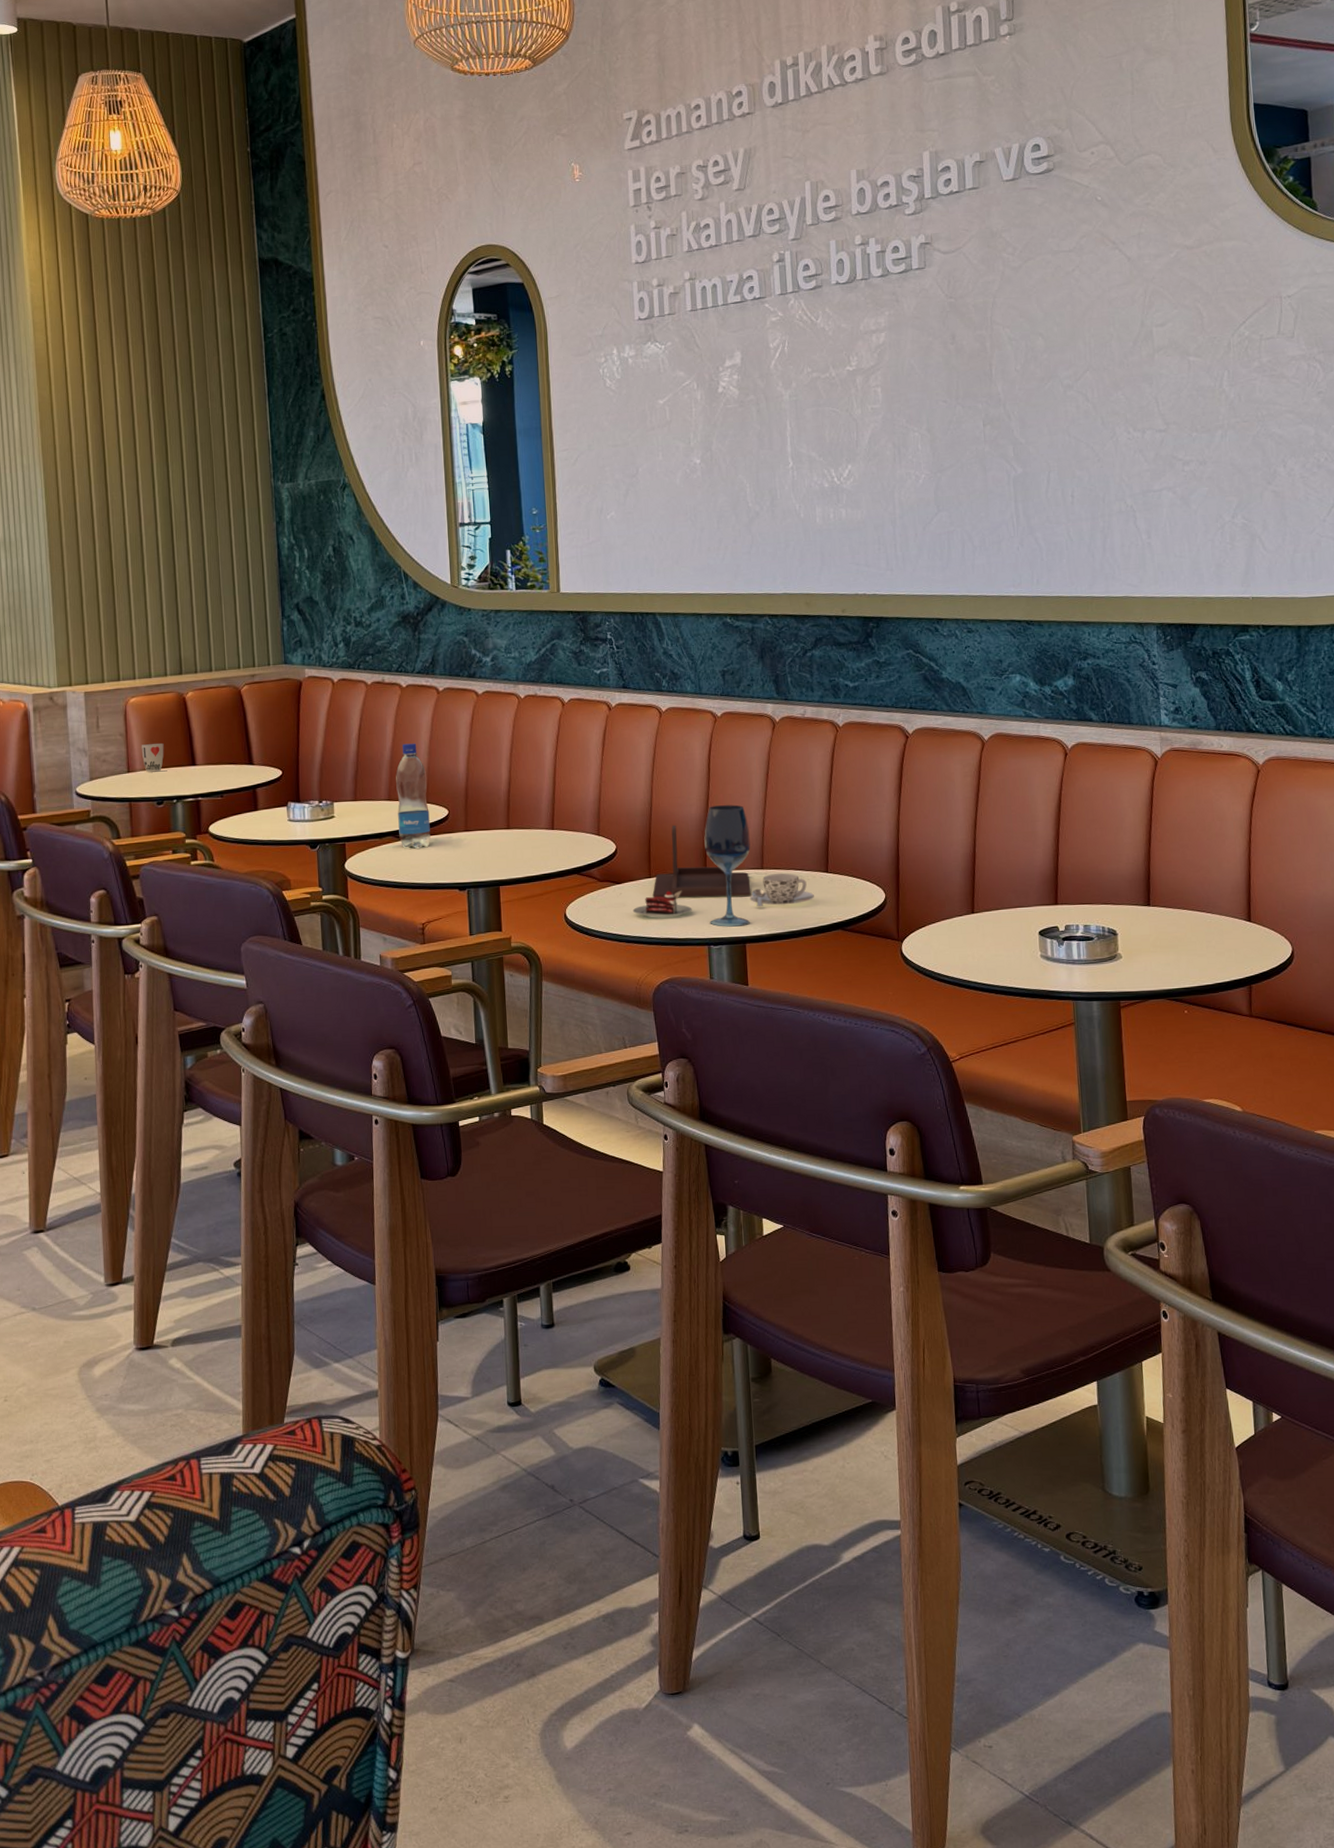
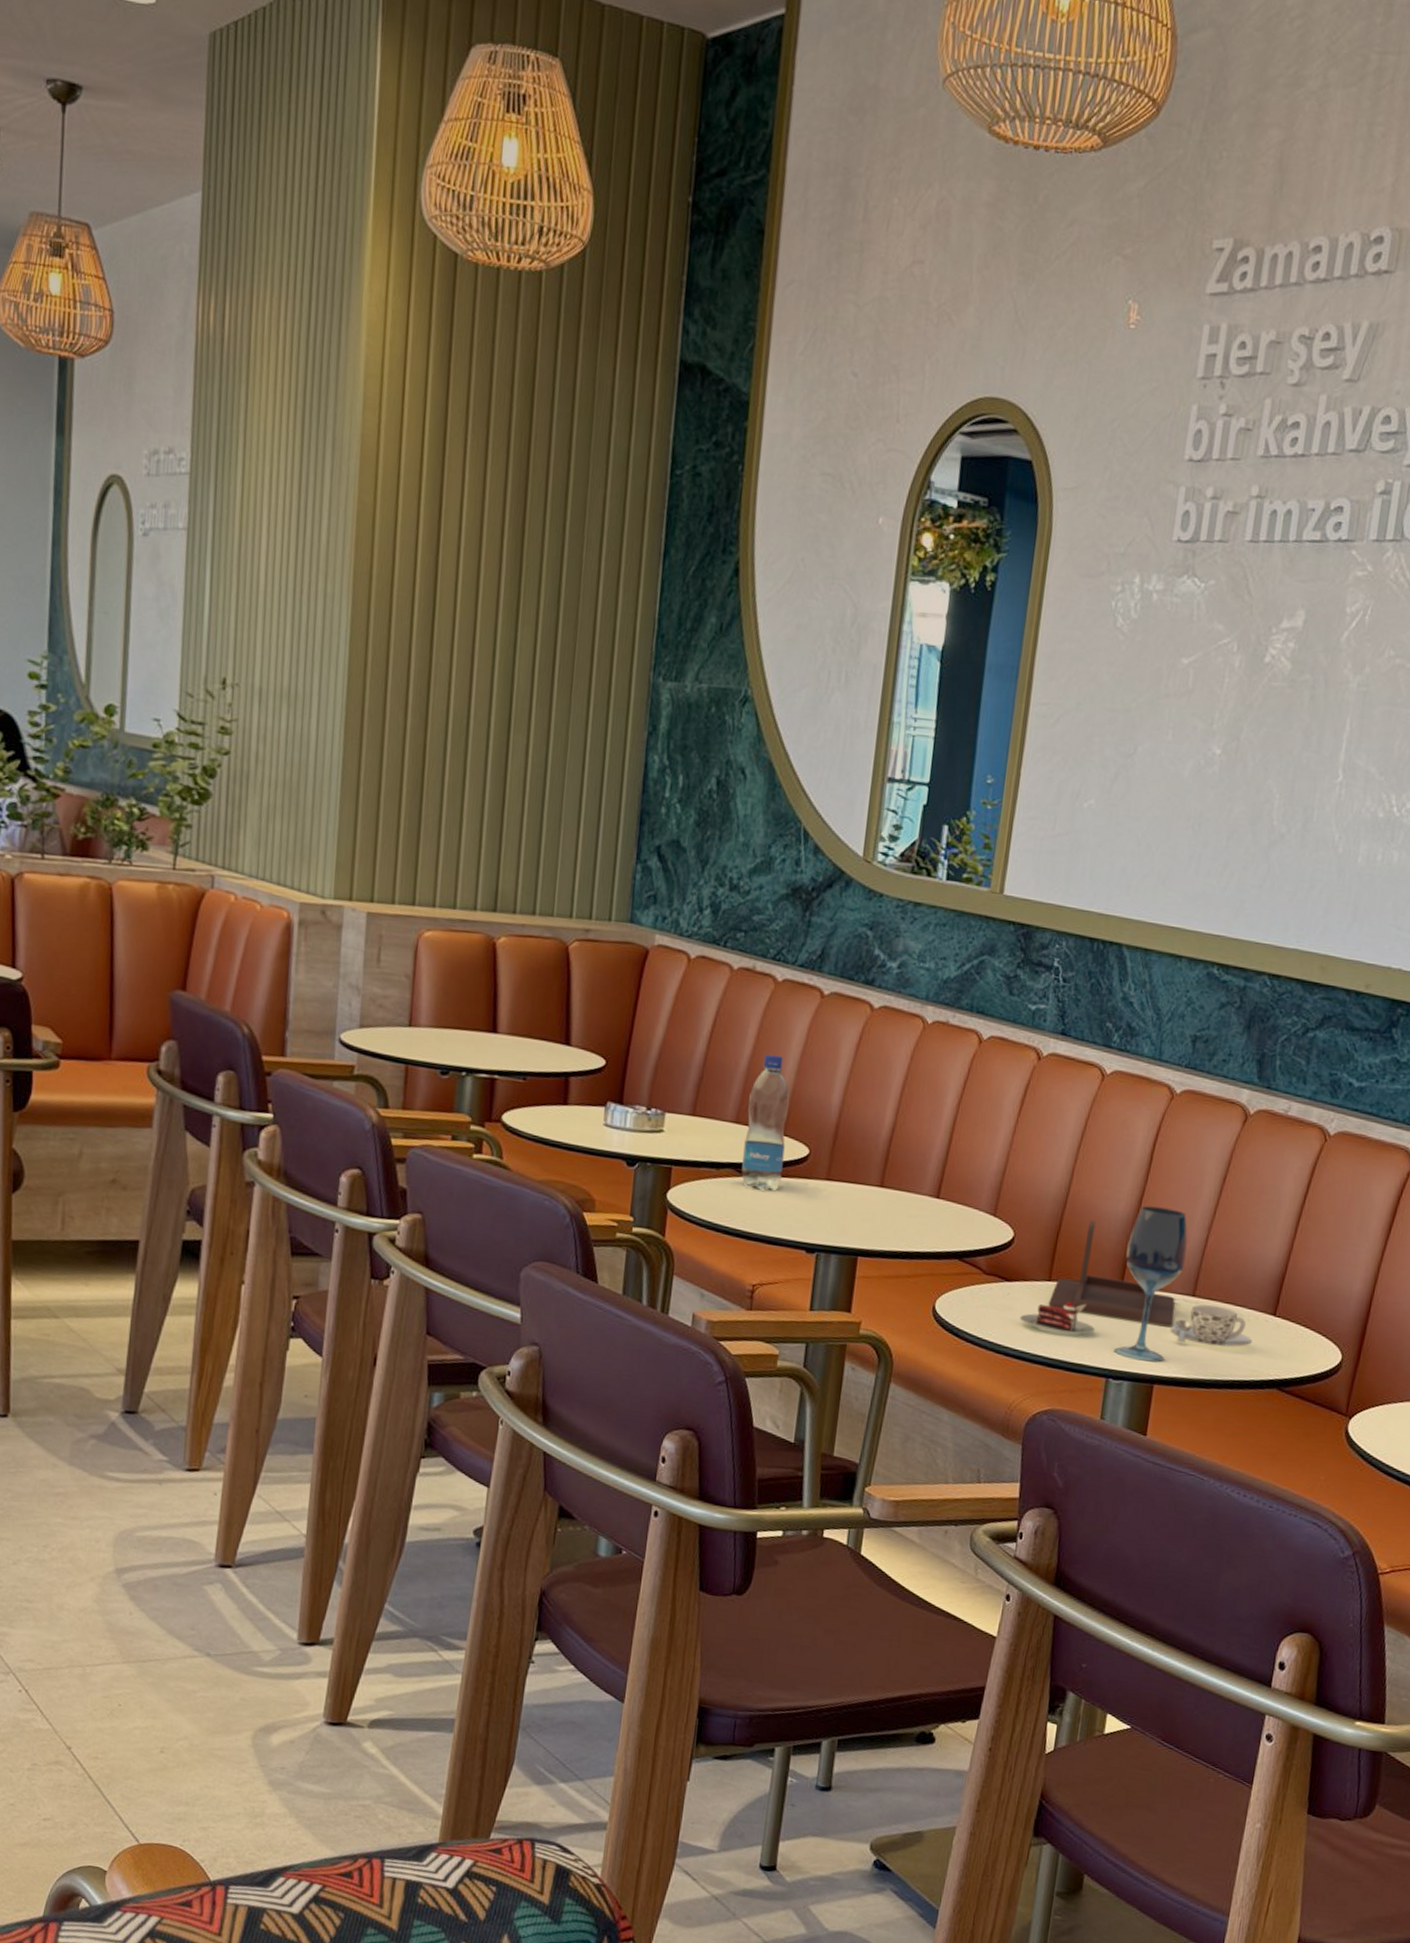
cup: present [141,743,164,773] -> none [429,994,460,1033]

